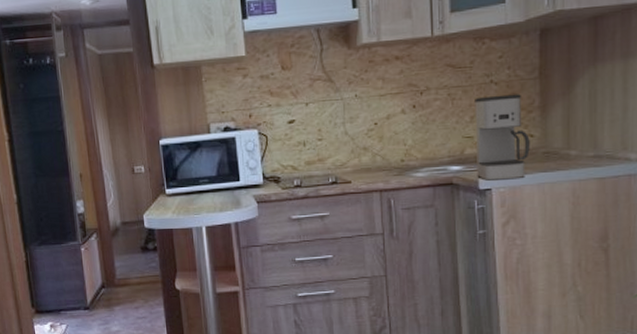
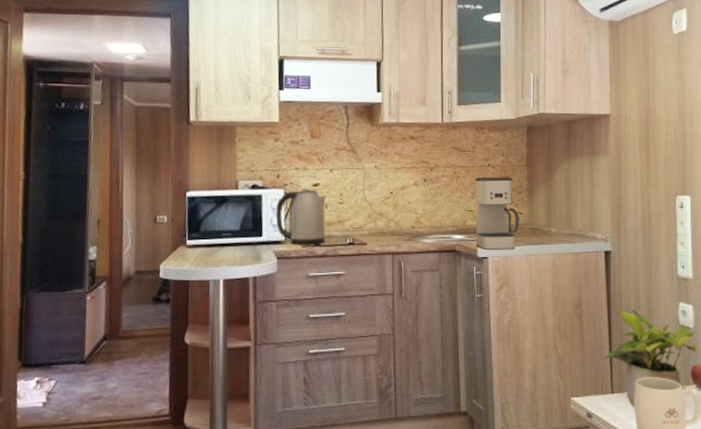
kettle: none [251,127,307,188] -> present [275,189,326,245]

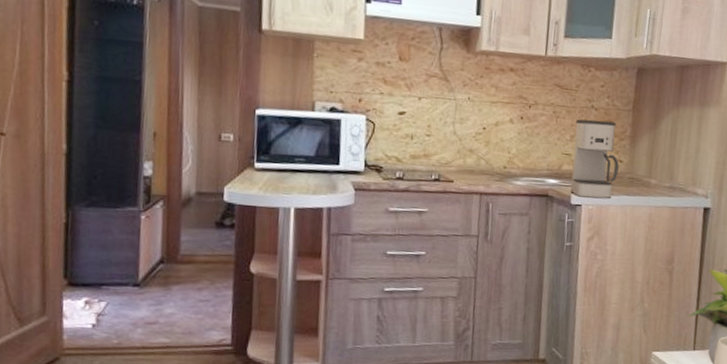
kettle: present [275,189,326,245] -> none [355,116,412,178]

